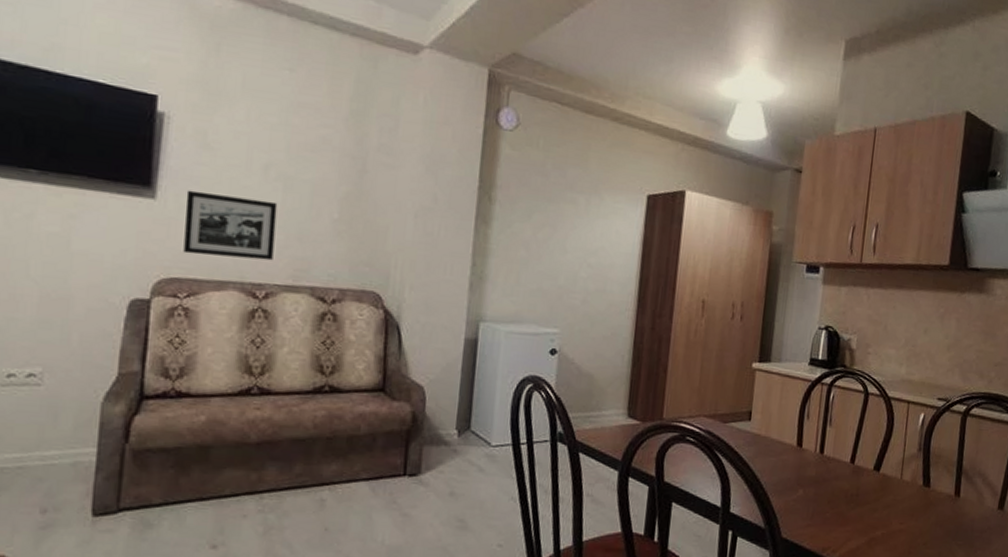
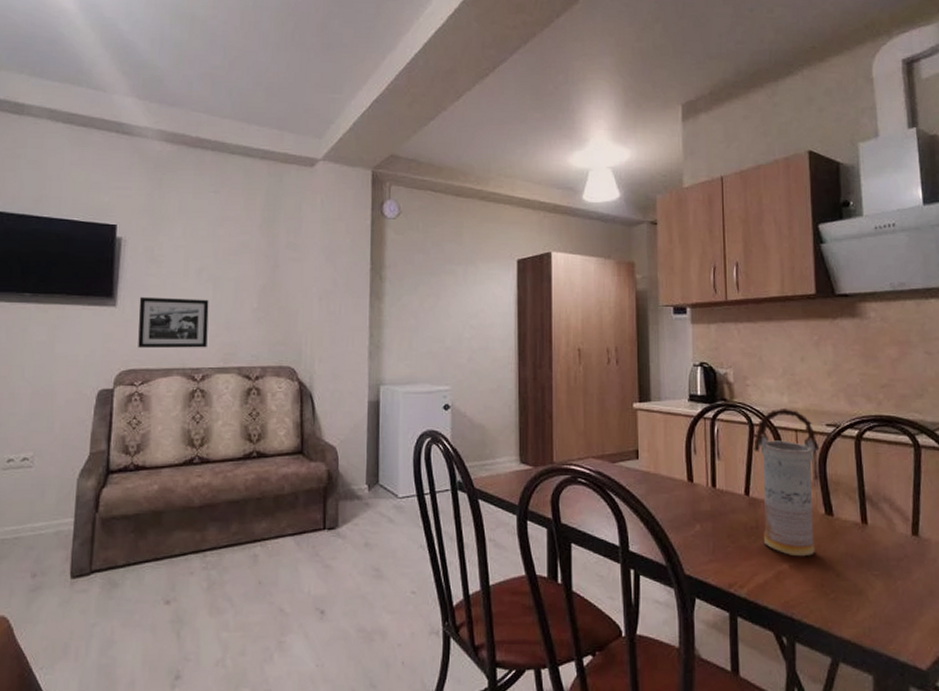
vase: none [862,379,928,525] -> present [752,409,820,557]

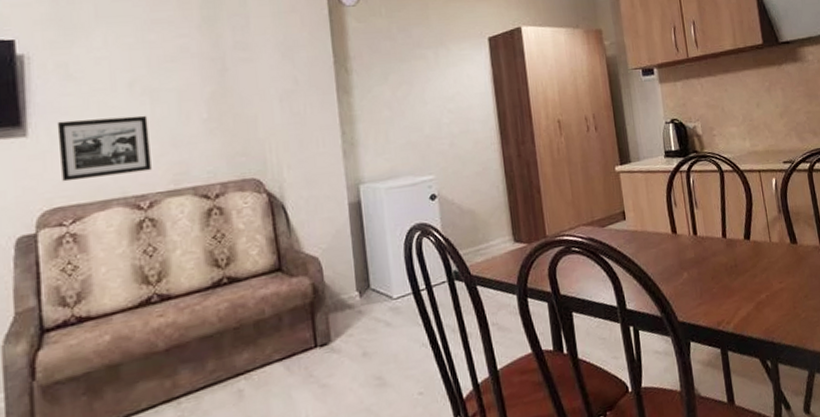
vase: present [752,409,820,557] -> none [723,152,786,286]

